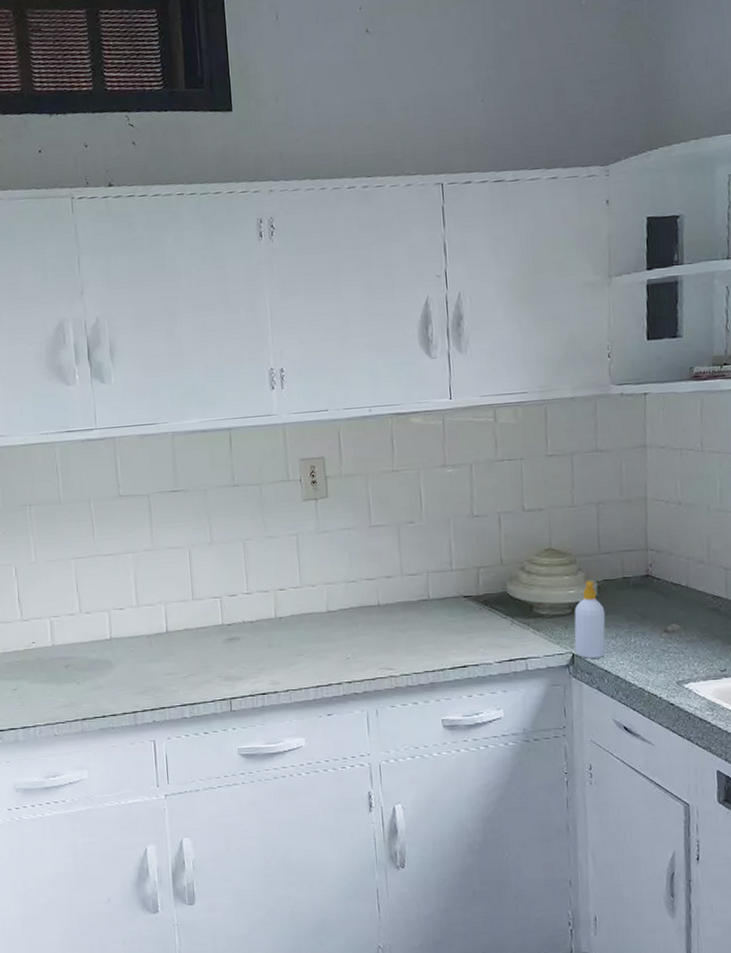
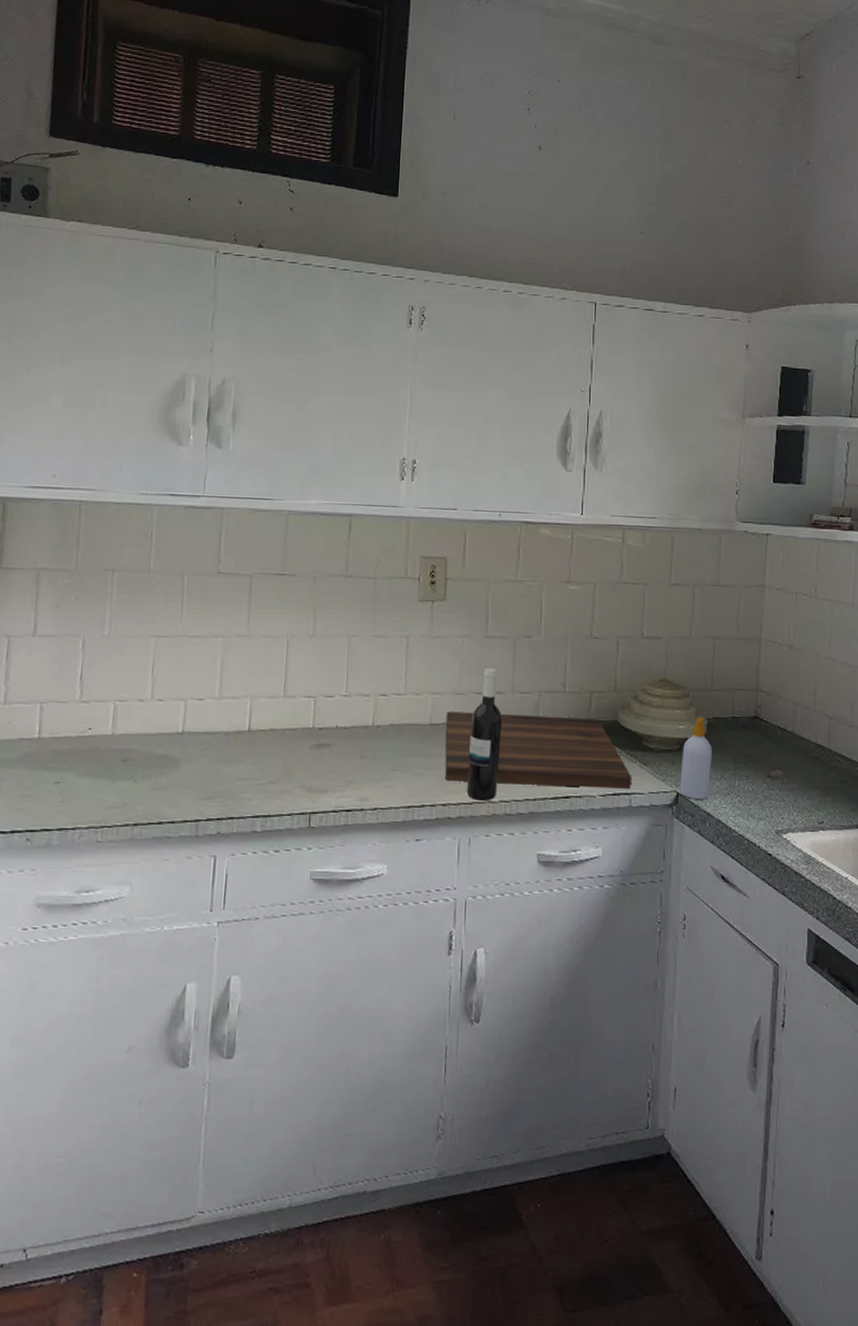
cutting board: none [341,592,526,661] -> present [445,711,631,790]
wine bottle: none [365,555,398,677] -> present [466,668,502,802]

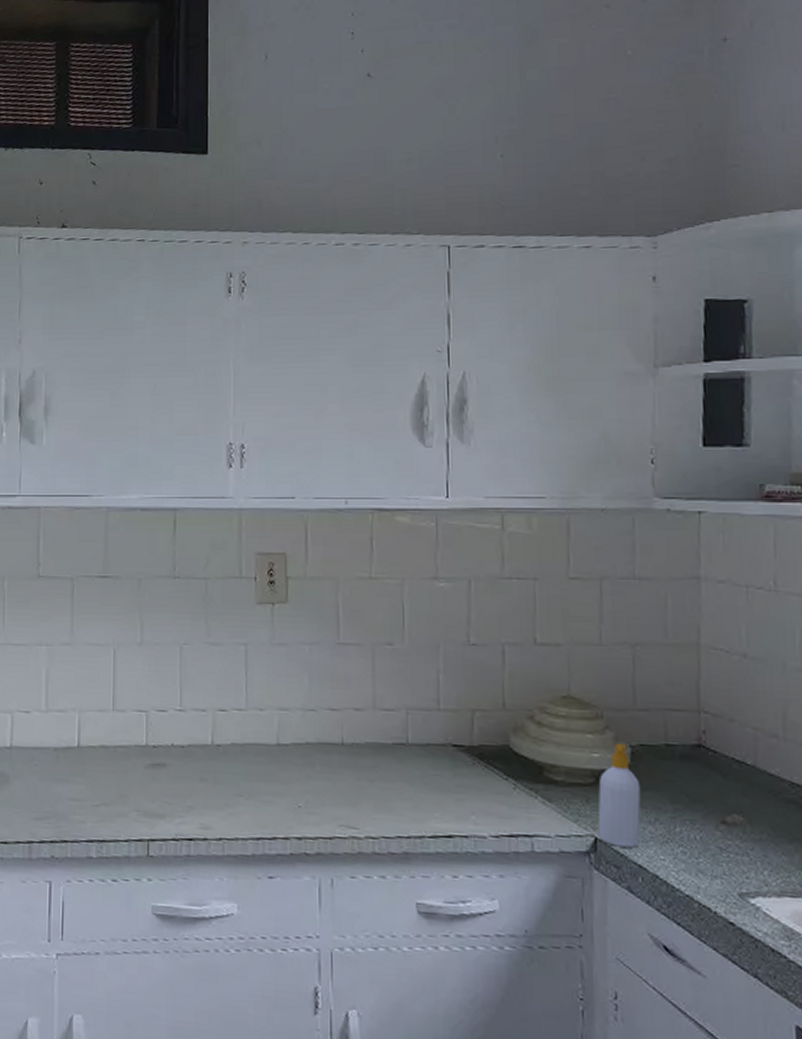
cutting board: present [445,711,631,790] -> none [295,730,532,832]
wine bottle: present [466,668,502,802] -> none [324,680,364,837]

